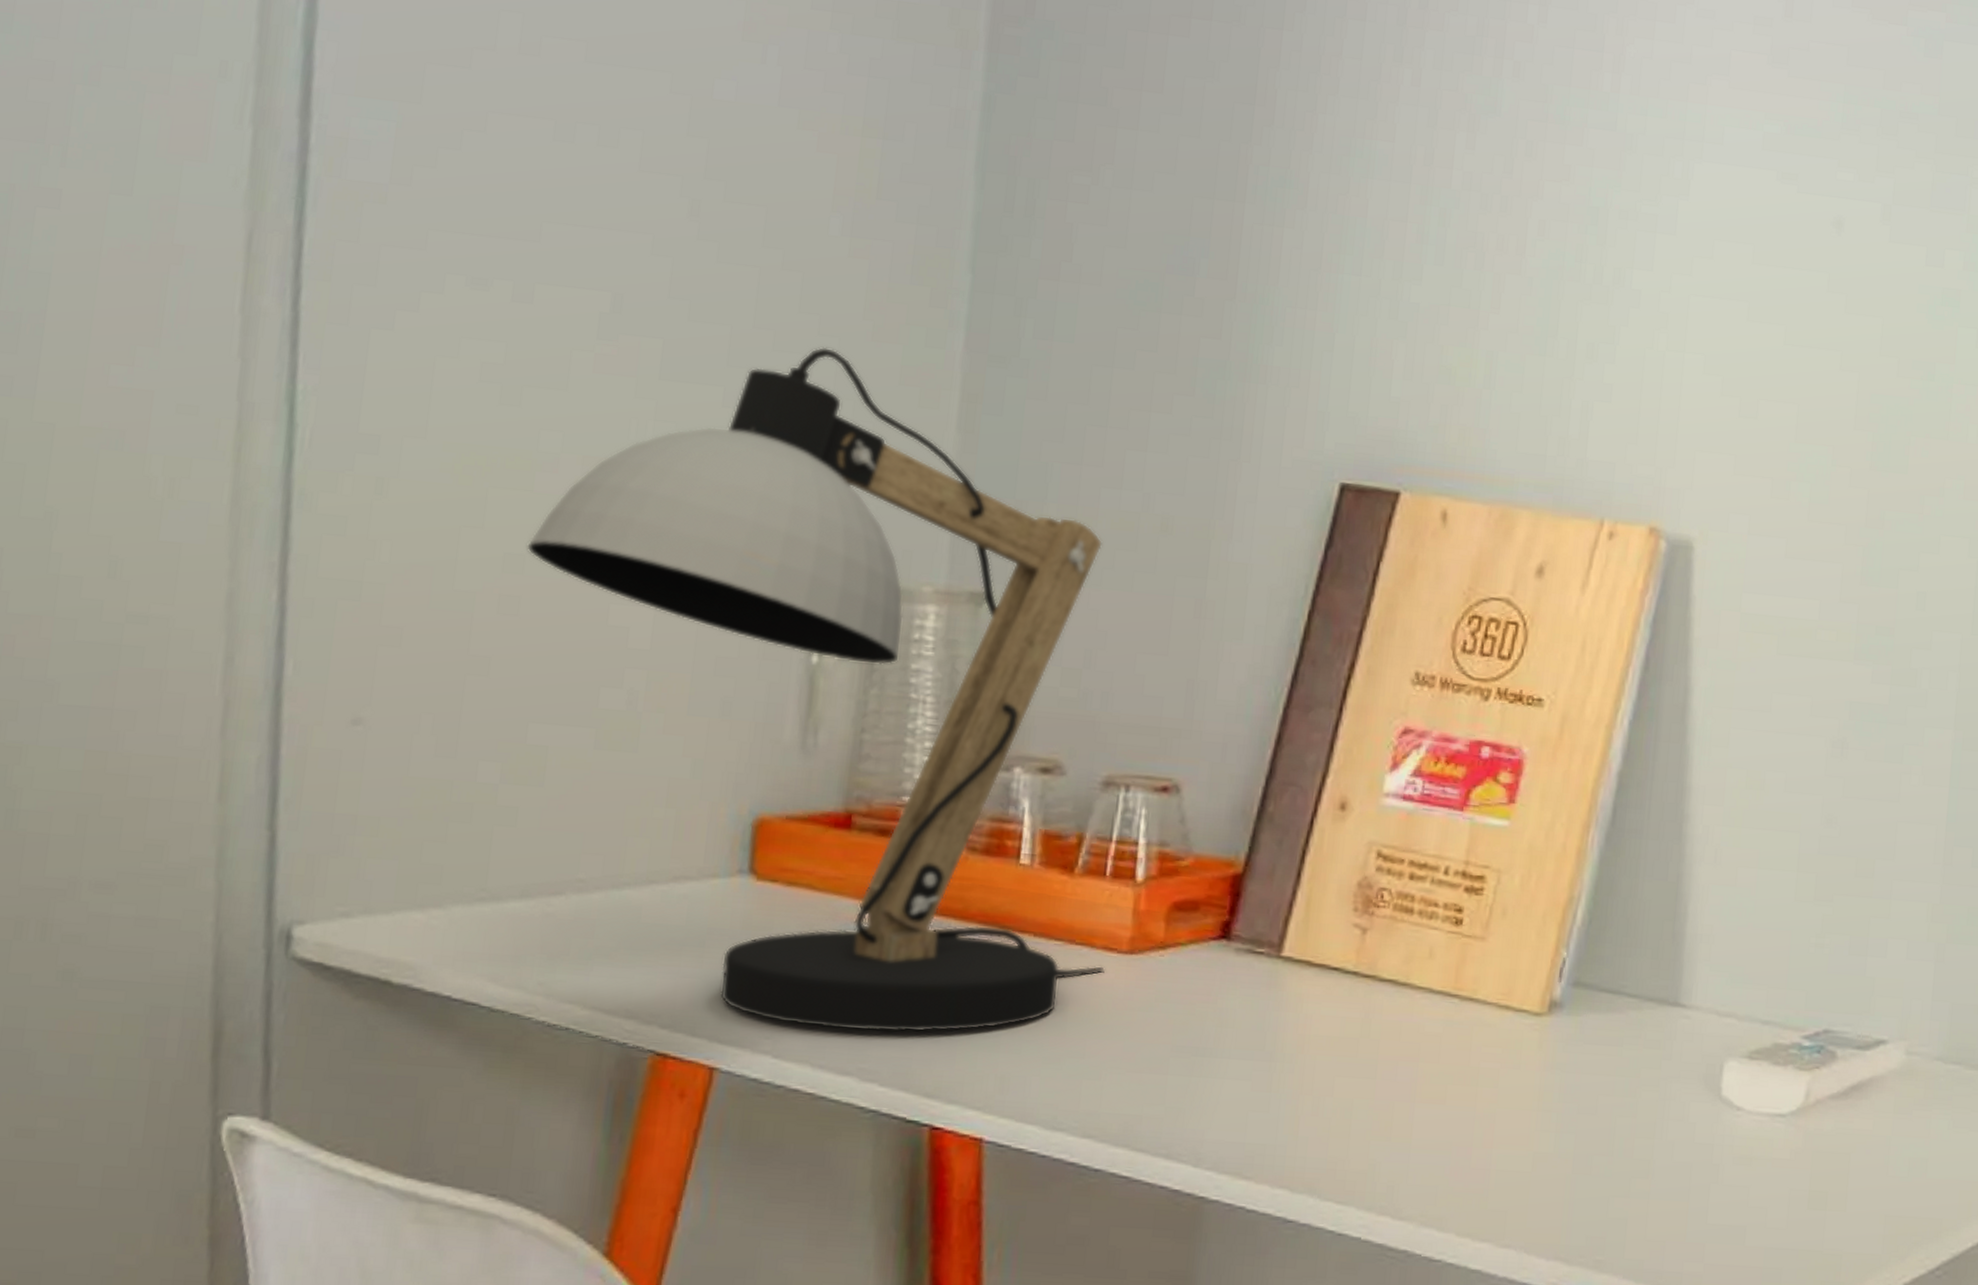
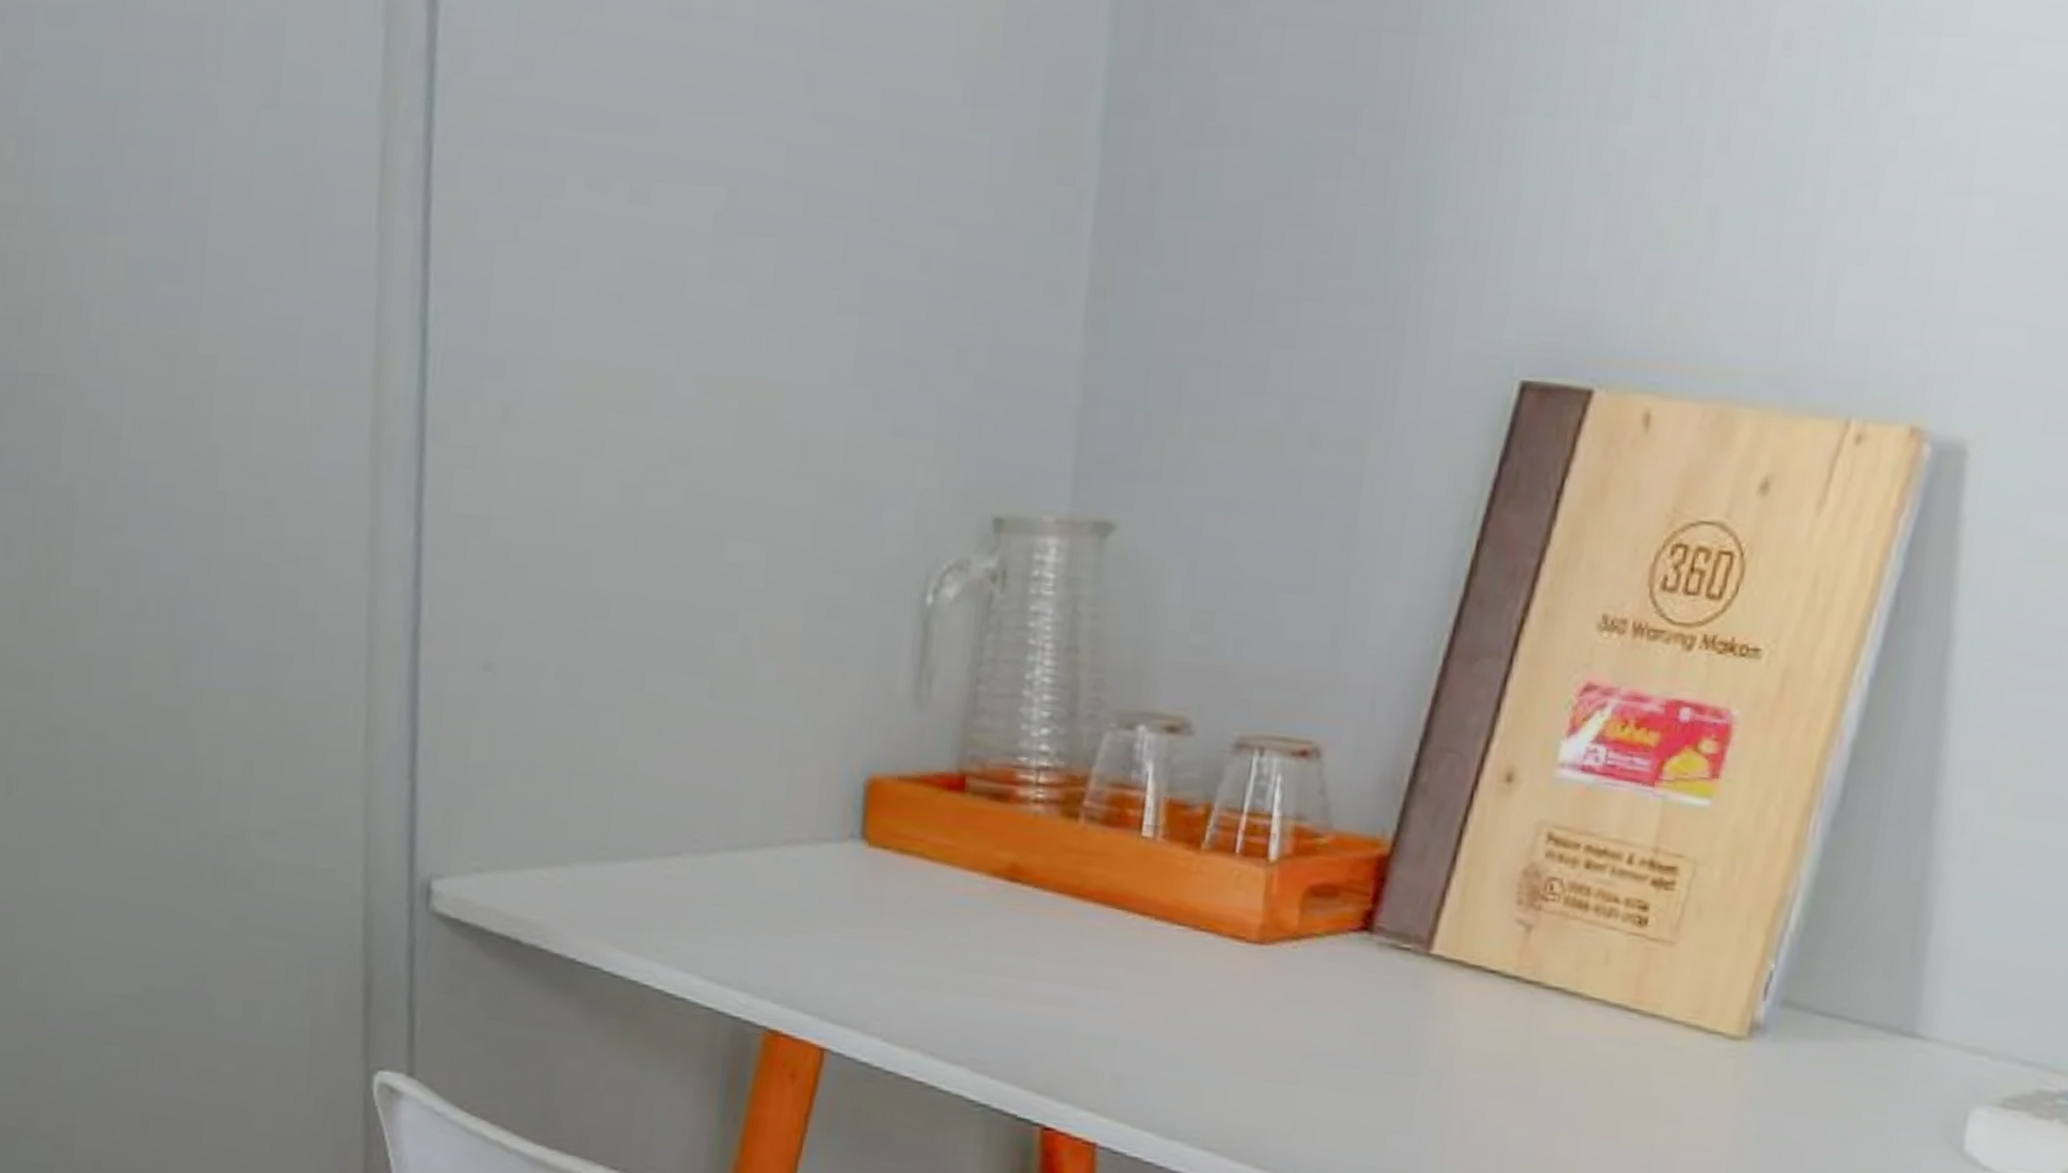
desk lamp: present [527,346,1106,1033] -> none [644,238,1242,1023]

